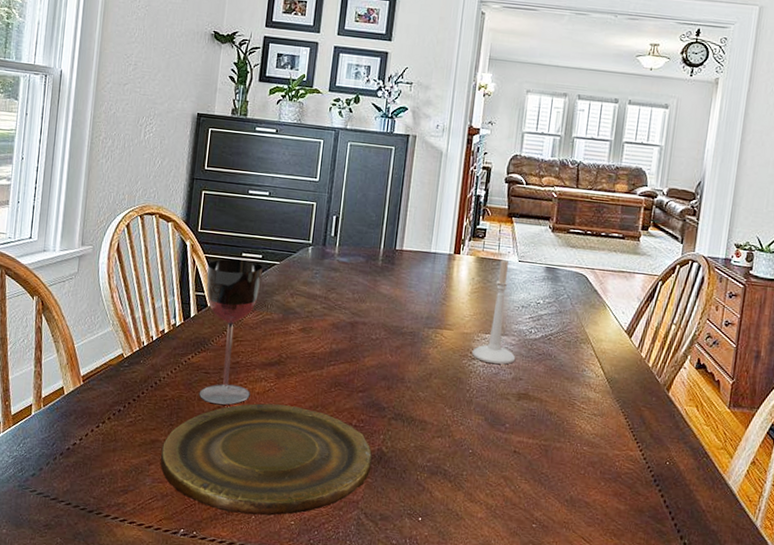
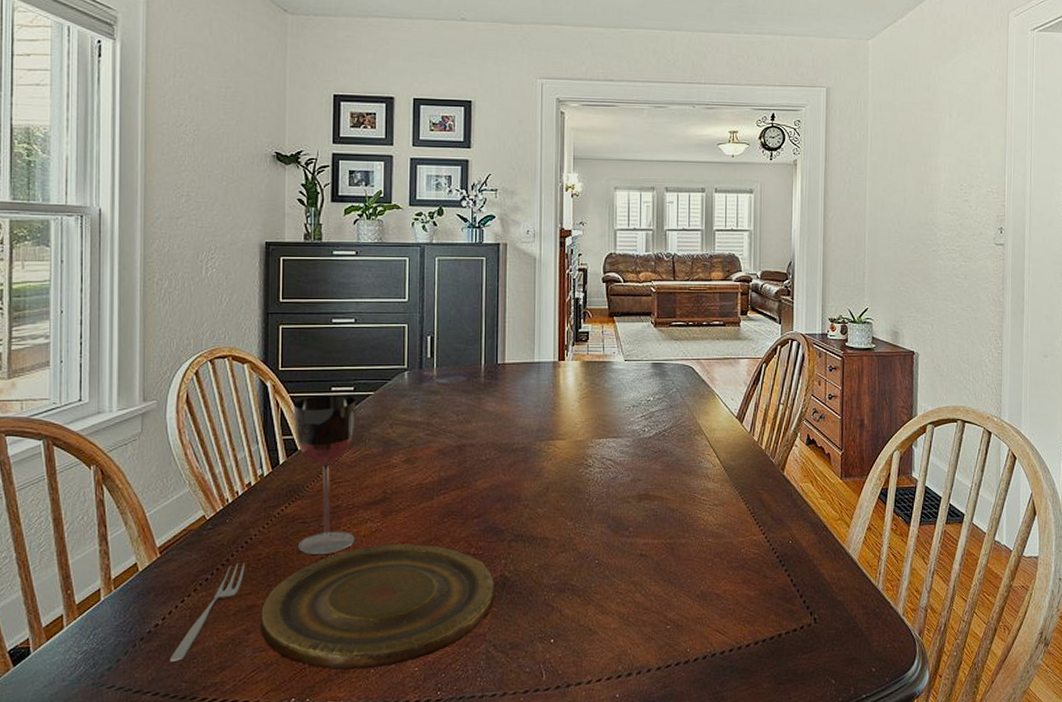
fork: none [82,400,153,479] -> present [169,562,245,663]
candlestick: present [471,260,516,365] -> none [587,361,632,469]

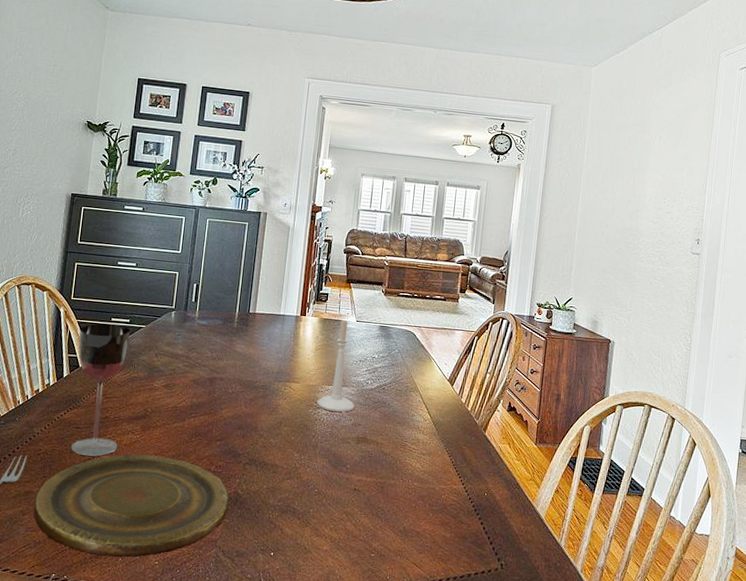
candlestick: none [587,361,632,469] -> present [316,320,355,413]

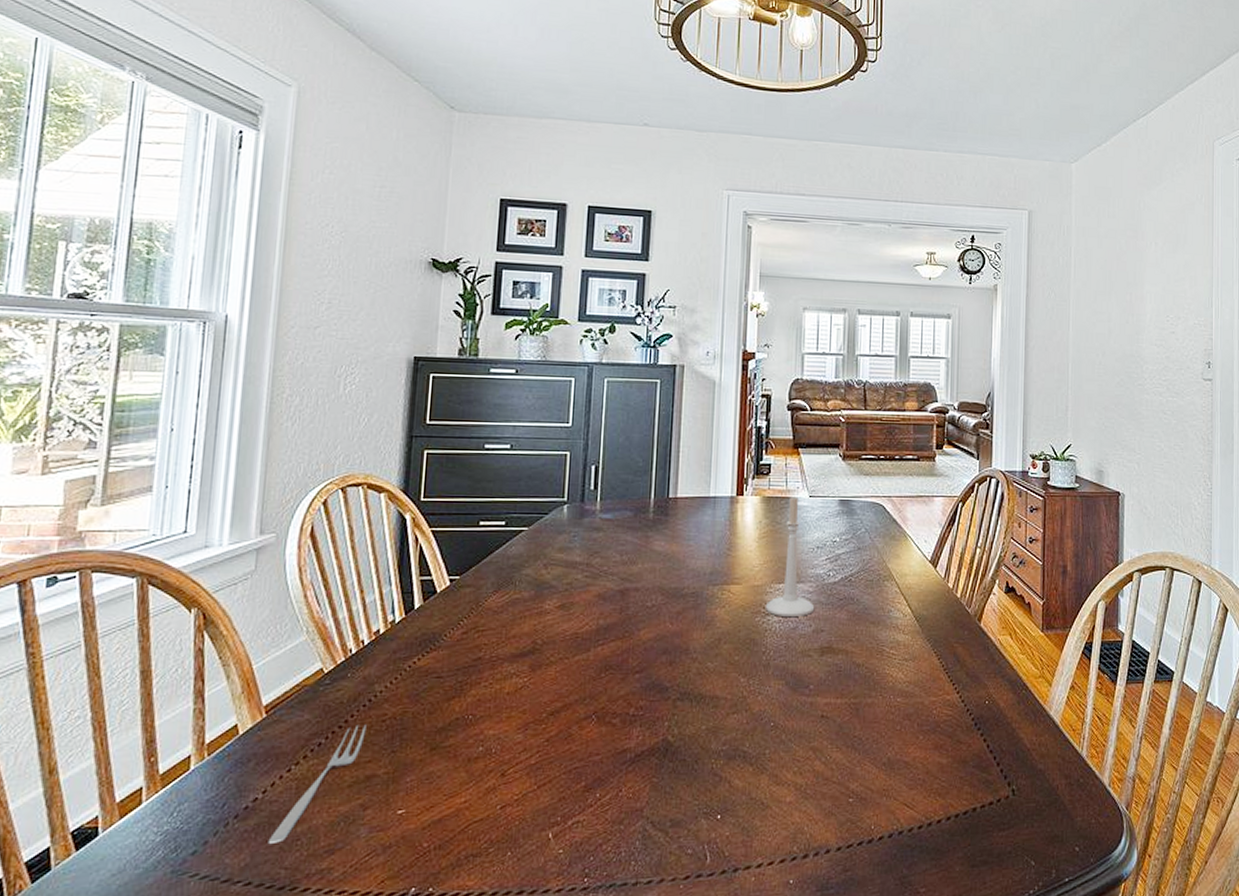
plate: present [33,454,230,558] -> none [379,702,657,853]
wineglass: present [70,323,130,457] -> none [429,530,507,716]

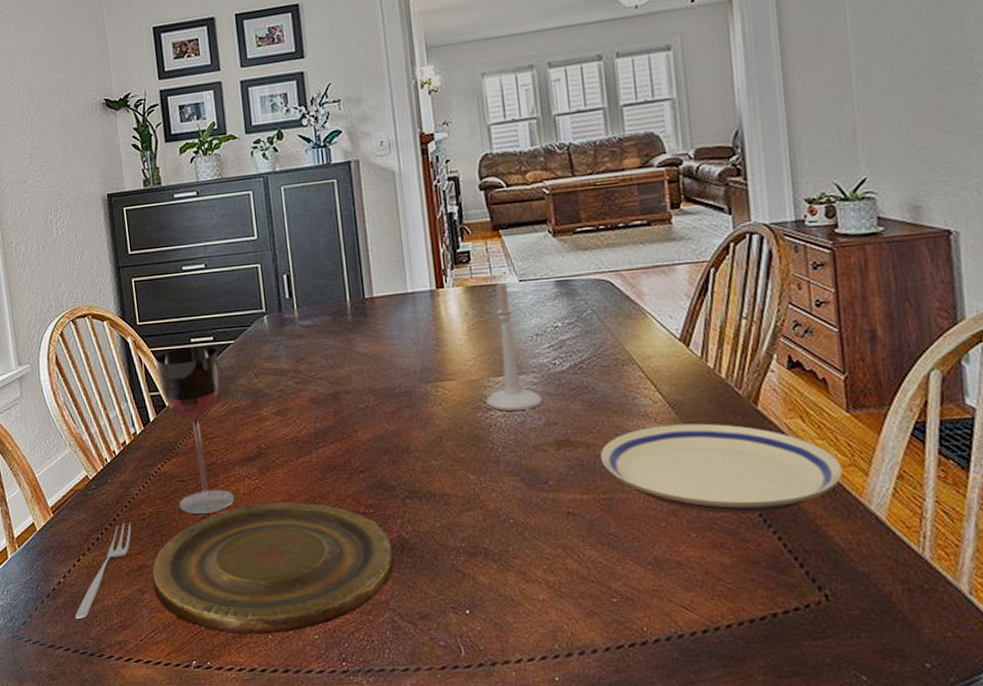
plate: none [379,702,657,853] -> present [151,501,395,635]
wineglass: none [429,530,507,716] -> present [155,346,235,515]
plate: none [855,636,1034,718] -> present [600,423,843,514]

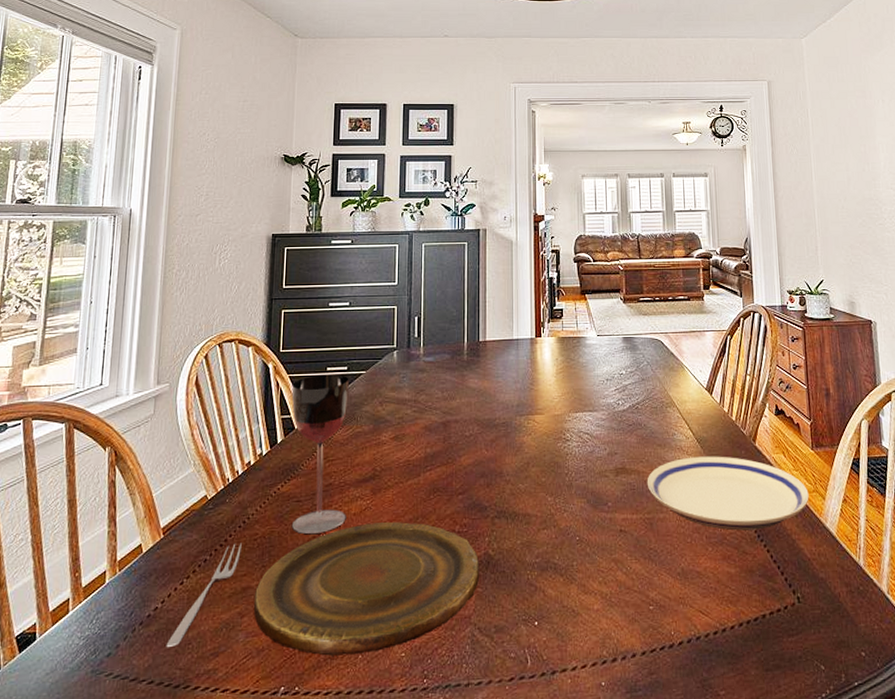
candlestick: present [485,283,543,412] -> none [565,336,608,443]

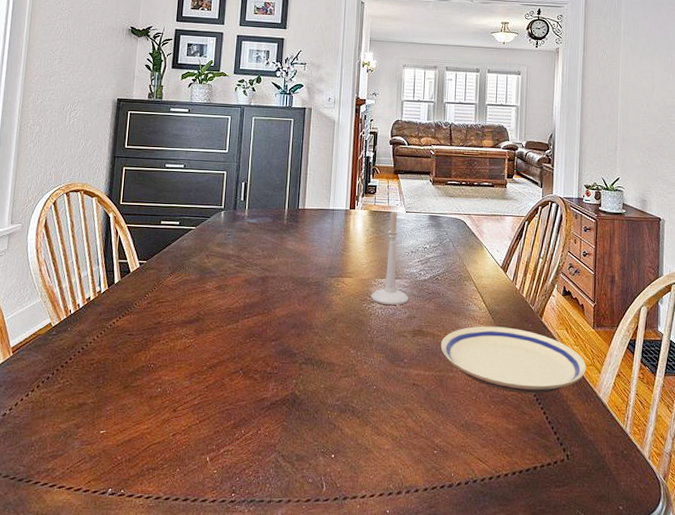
fork: present [166,543,242,648] -> none [12,365,80,448]
plate: present [253,521,480,656] -> none [88,358,287,468]
wineglass: present [291,375,349,535] -> none [123,227,180,364]
candlestick: none [565,336,608,443] -> present [370,212,409,306]

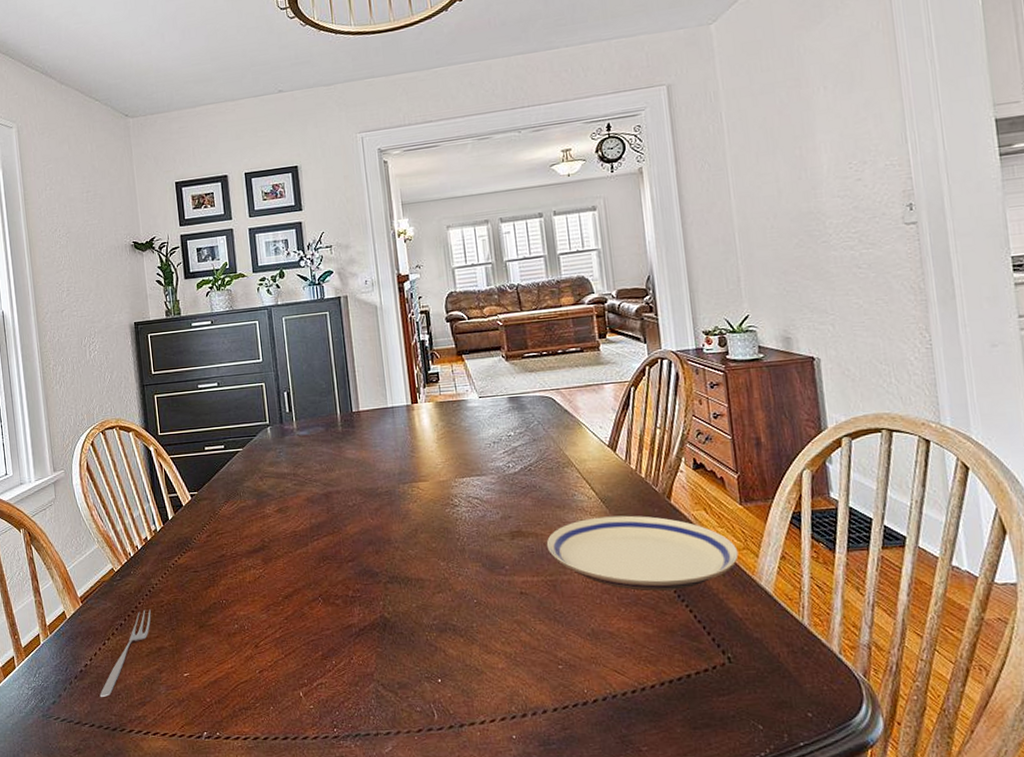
fork: none [12,365,80,448] -> present [99,609,152,698]
candlestick: present [370,212,409,306] -> none [452,399,500,508]

